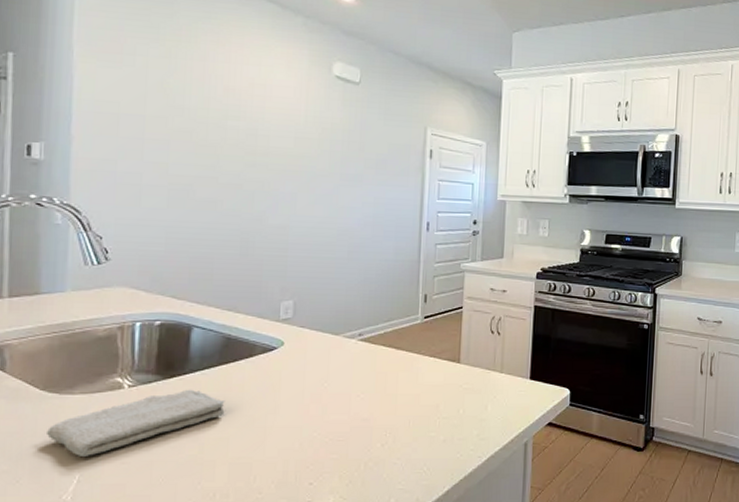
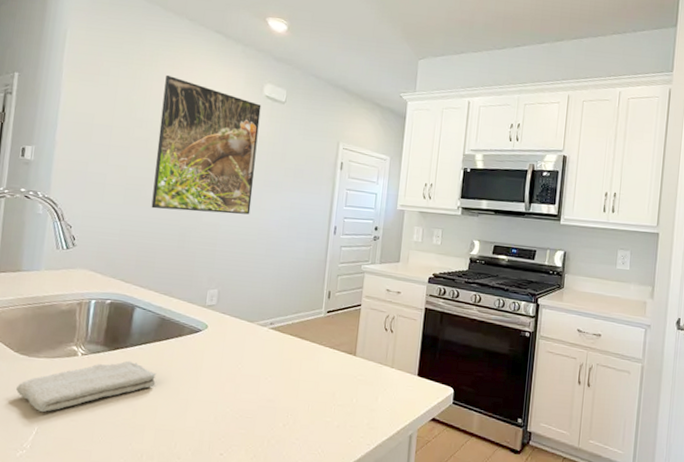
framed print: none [203,52,331,214] -> present [151,74,262,215]

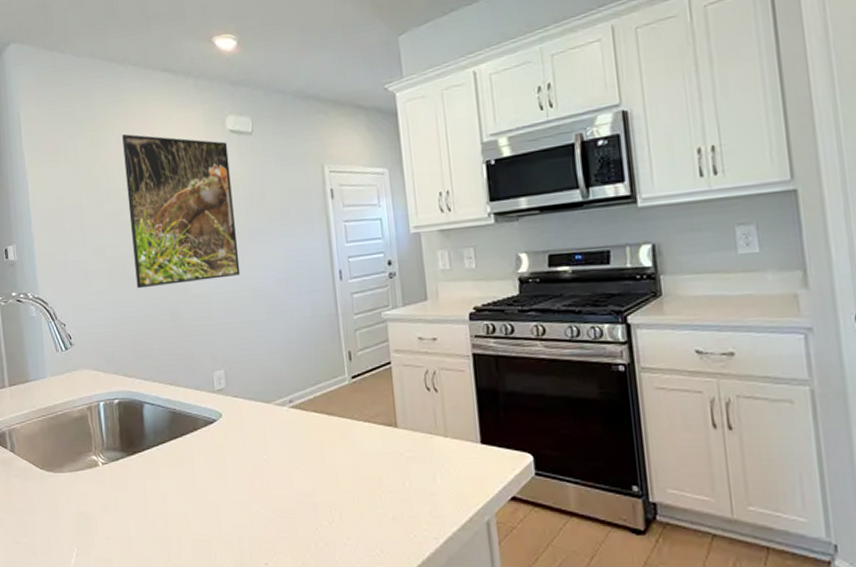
washcloth: present [16,360,157,412] -> none [49,465,181,531]

